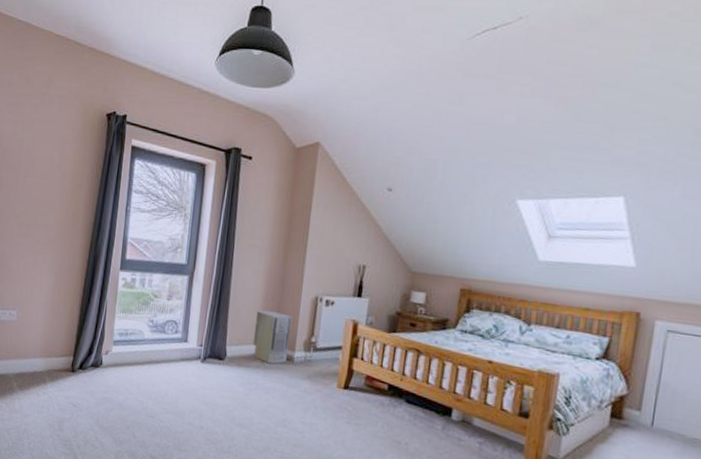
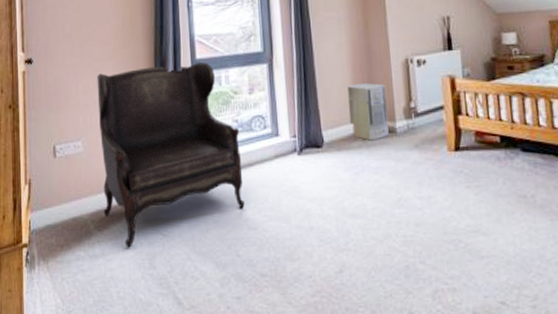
armchair: none [26,255,154,410] -> present [97,61,245,248]

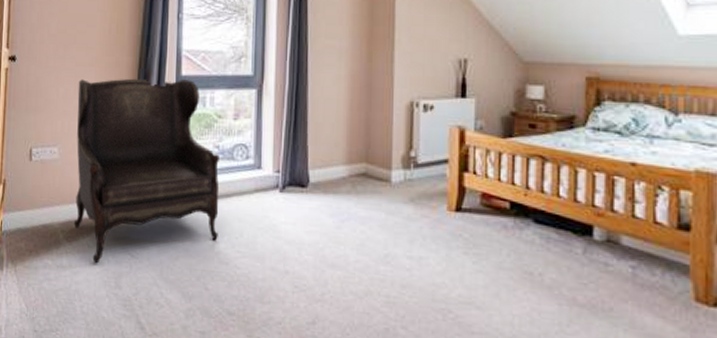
air purifier: present [347,82,389,141] -> none [340,122,384,188]

